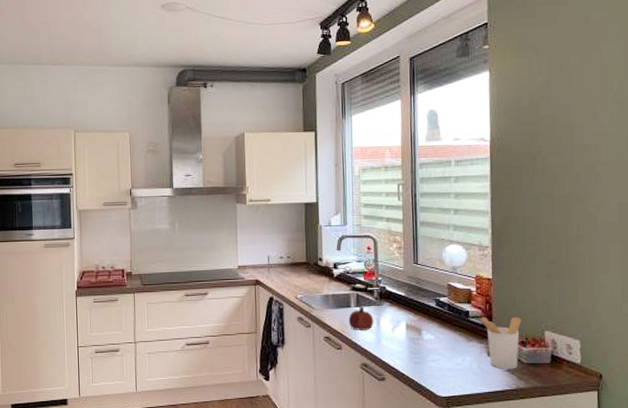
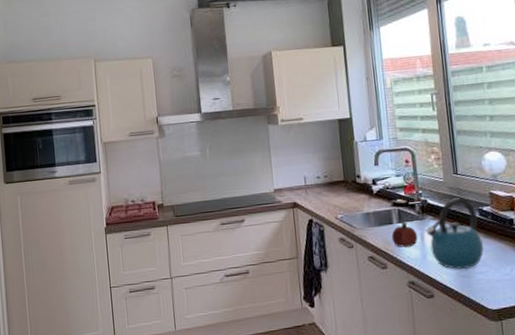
kettle: none [382,287,437,356] -> present [426,198,484,270]

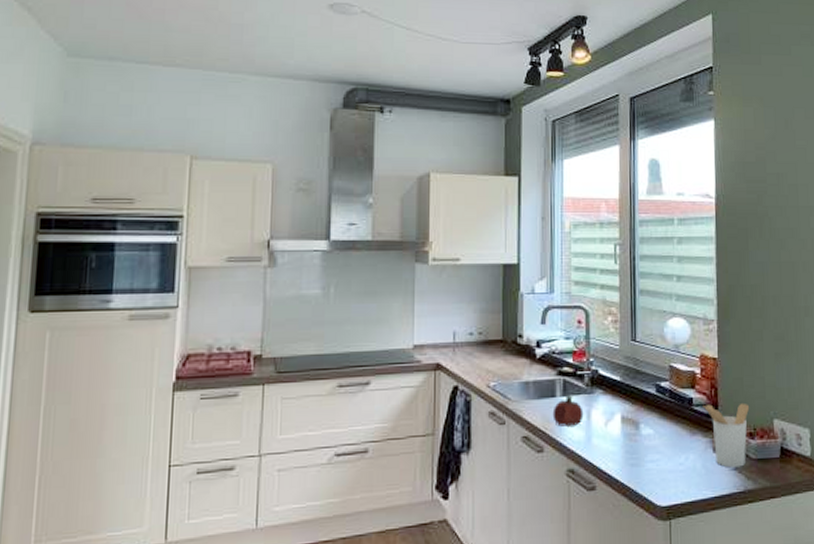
kettle: present [426,198,484,270] -> none [594,370,657,457]

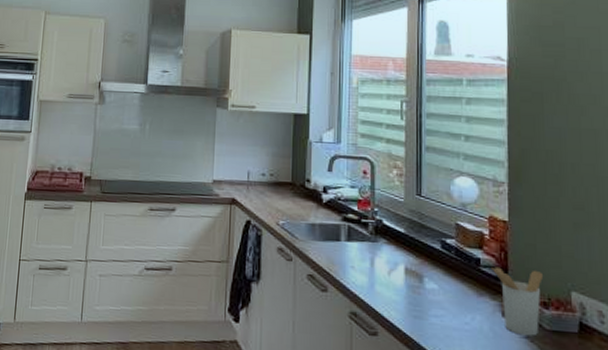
fruit: present [552,395,584,427] -> none [337,241,367,271]

